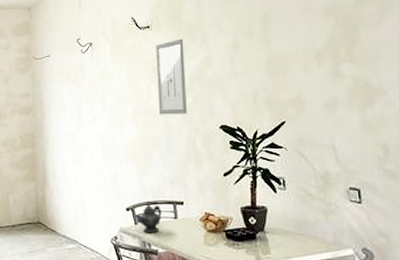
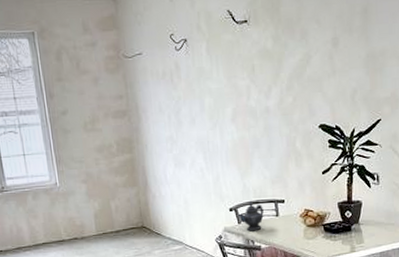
wall art: present [156,38,187,115] -> none [254,34,287,116]

